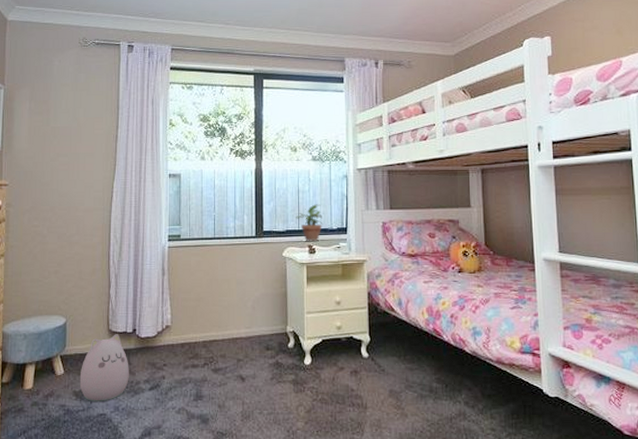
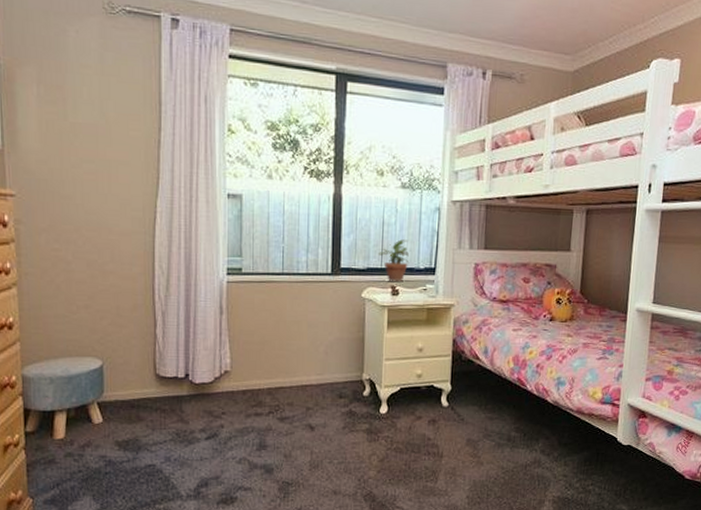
plush toy: present [79,334,129,403] -> none [122,379,182,453]

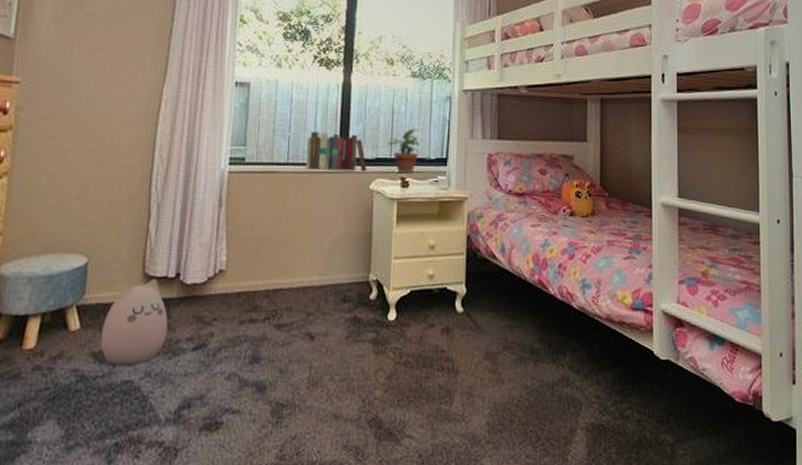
plush toy: none [122,379,182,453] -> present [100,279,168,366]
books: none [299,243,359,281] -> present [305,132,367,172]

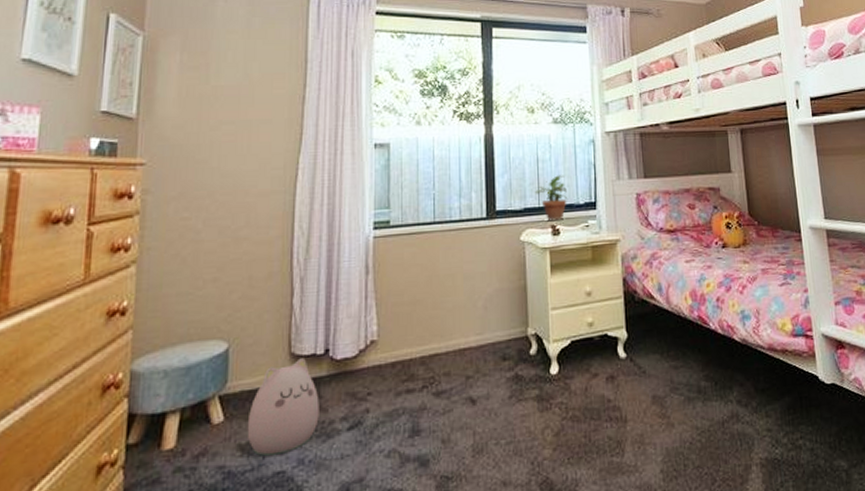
books: present [305,132,367,172] -> none [452,186,517,227]

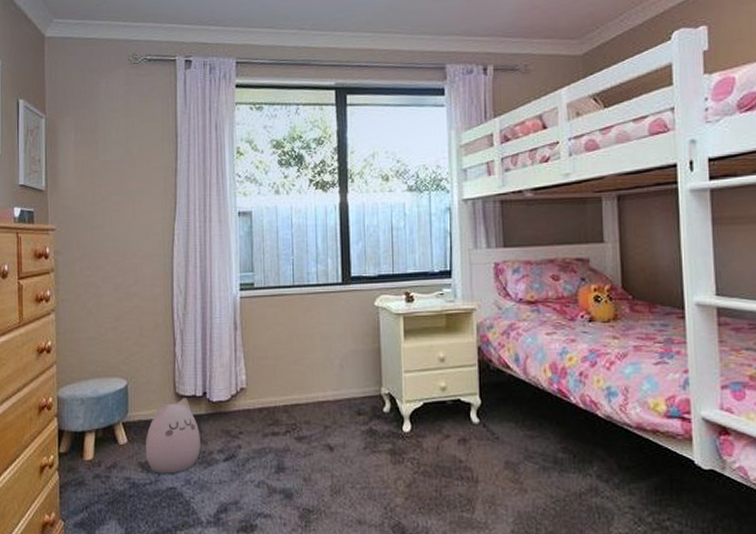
potted plant: present [535,175,567,220] -> none [389,243,422,287]

